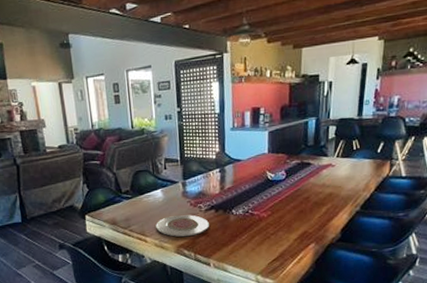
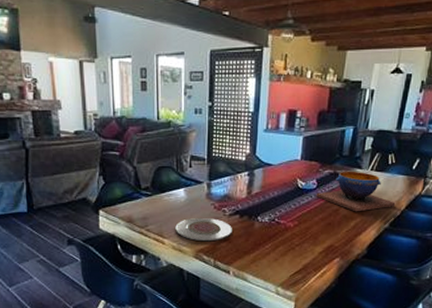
decorative bowl: none [286,159,365,198] -> present [316,171,396,212]

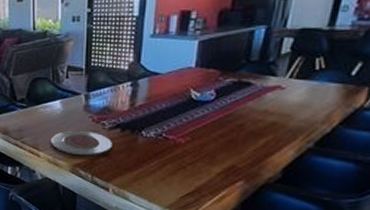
decorative bowl: present [316,171,396,212] -> none [214,79,325,128]

